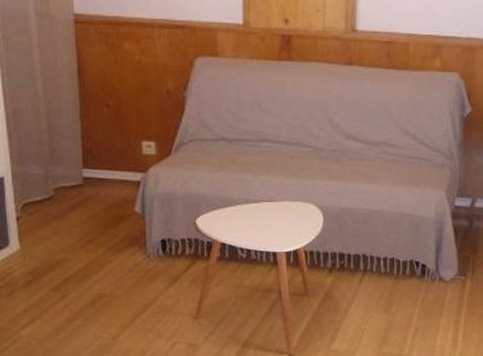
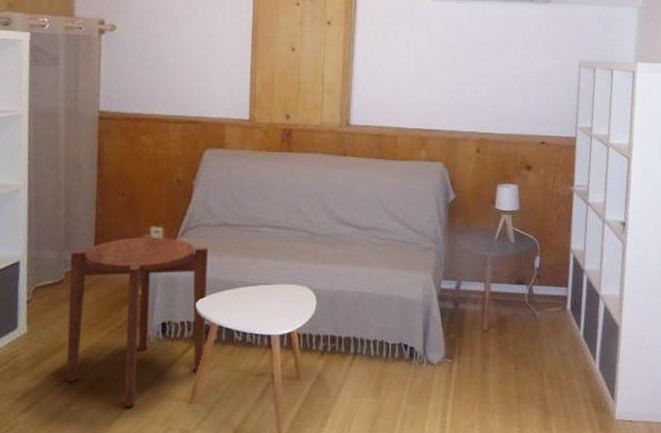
side table: none [58,149,207,322] -> present [66,235,208,407]

